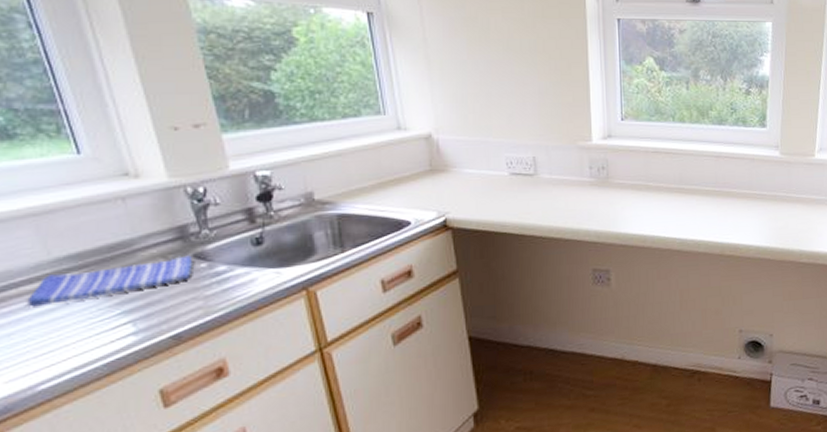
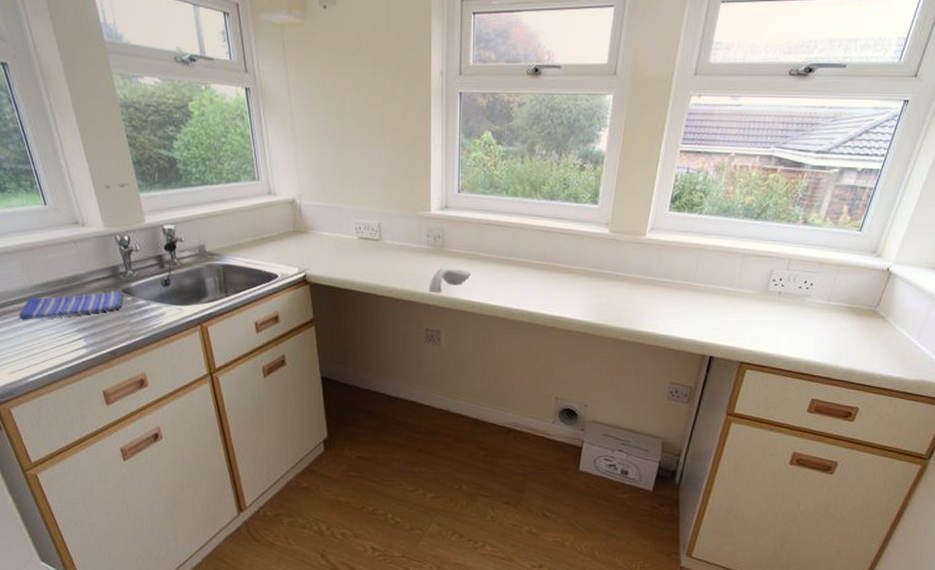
spoon rest: none [594,201,640,230] -> present [428,269,471,294]

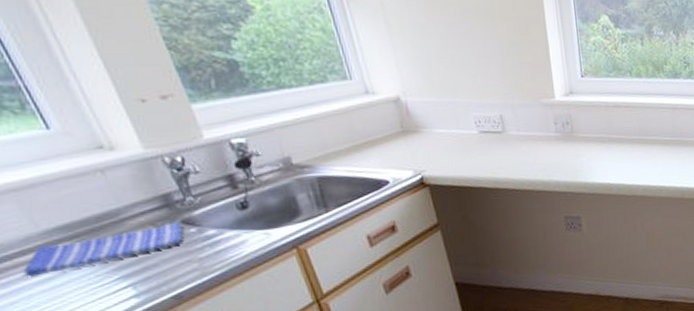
spoon rest: present [428,269,471,294] -> none [562,153,605,181]

